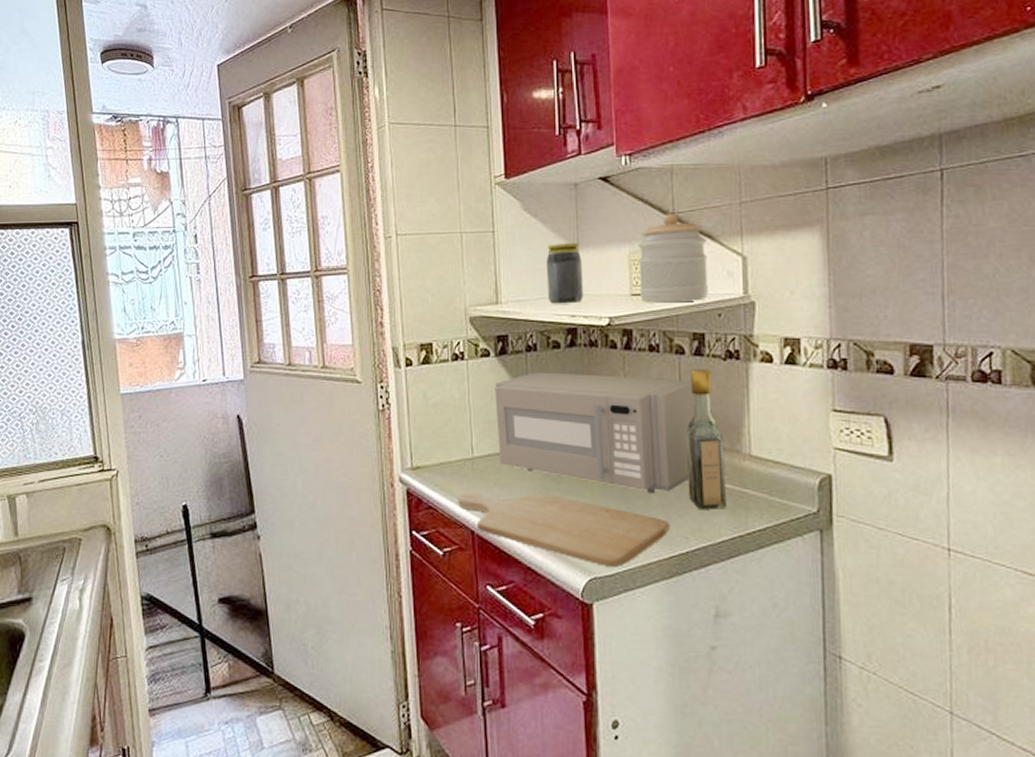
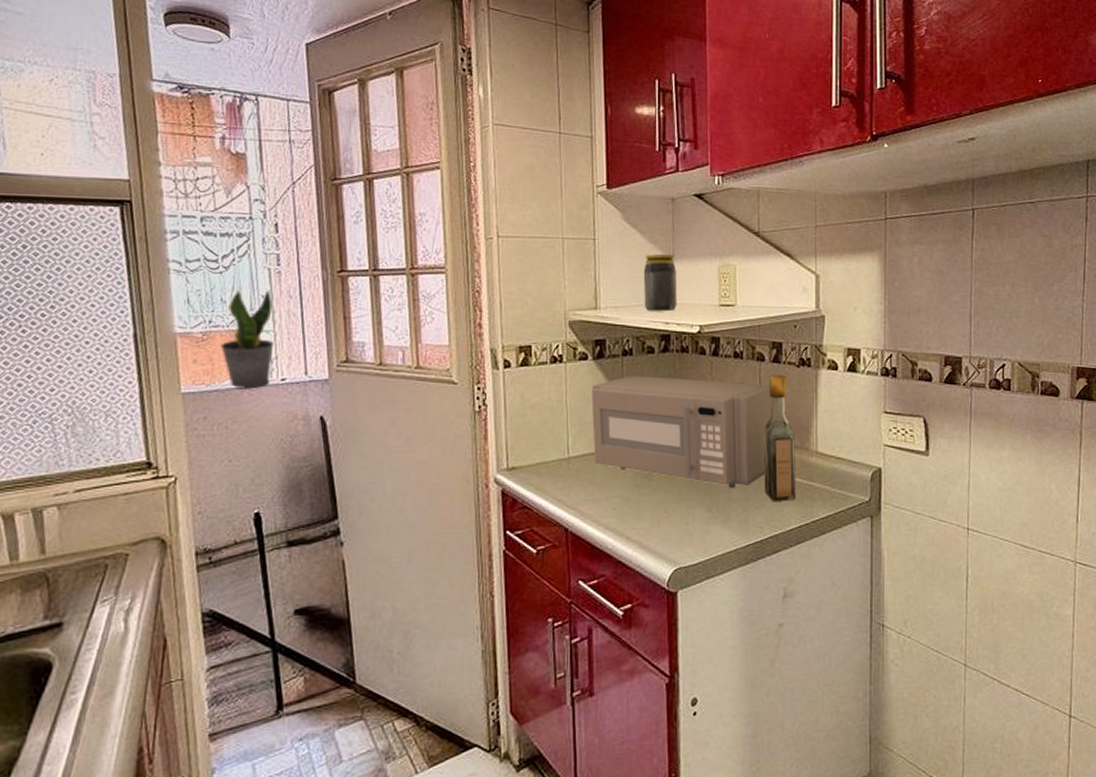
potted plant: none [151,297,196,390] -> present [220,289,274,389]
chopping board: present [458,493,670,567] -> none [553,490,747,556]
jar: present [638,214,709,303] -> none [727,232,787,314]

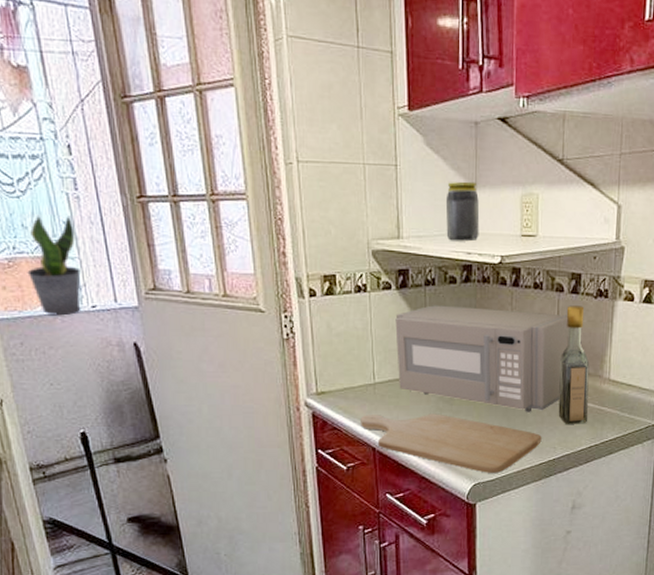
chopping board: none [553,490,747,556] -> present [361,413,542,473]

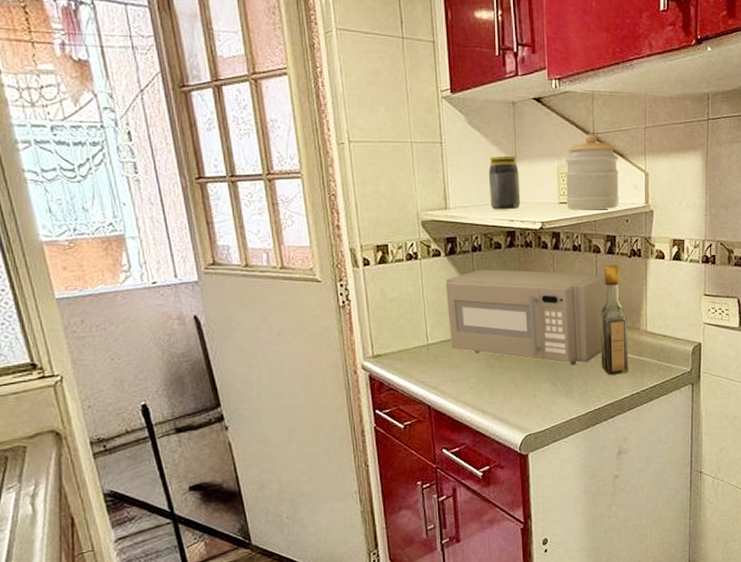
potted plant: present [27,214,81,316] -> none [88,197,141,293]
chopping board: present [361,413,542,473] -> none [416,370,587,424]
jar: none [528,159,590,245] -> present [565,134,620,210]

